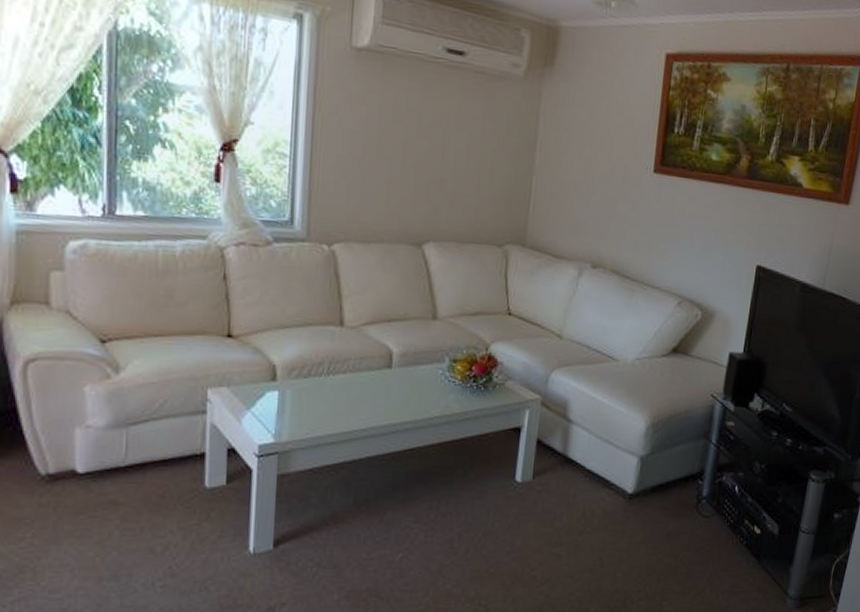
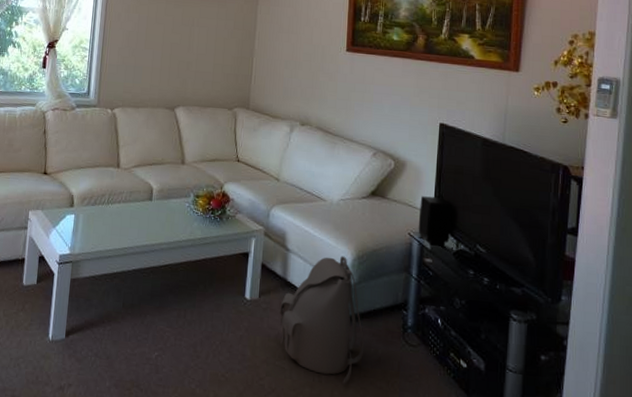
backpack: none [557,424,654,566] -> present [280,256,365,385]

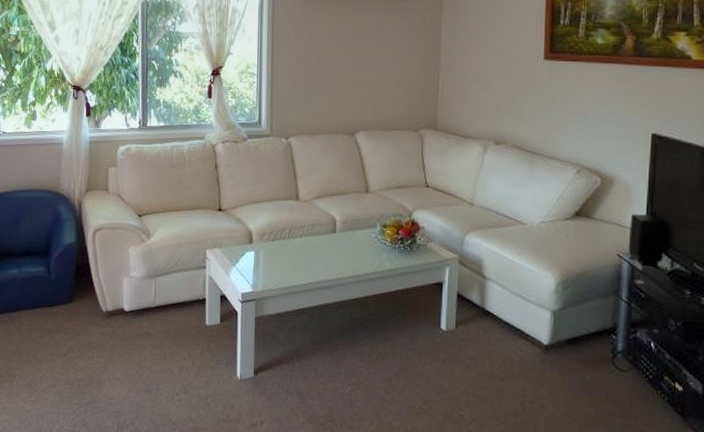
backpack: present [280,256,365,385] -> none [479,281,571,413]

